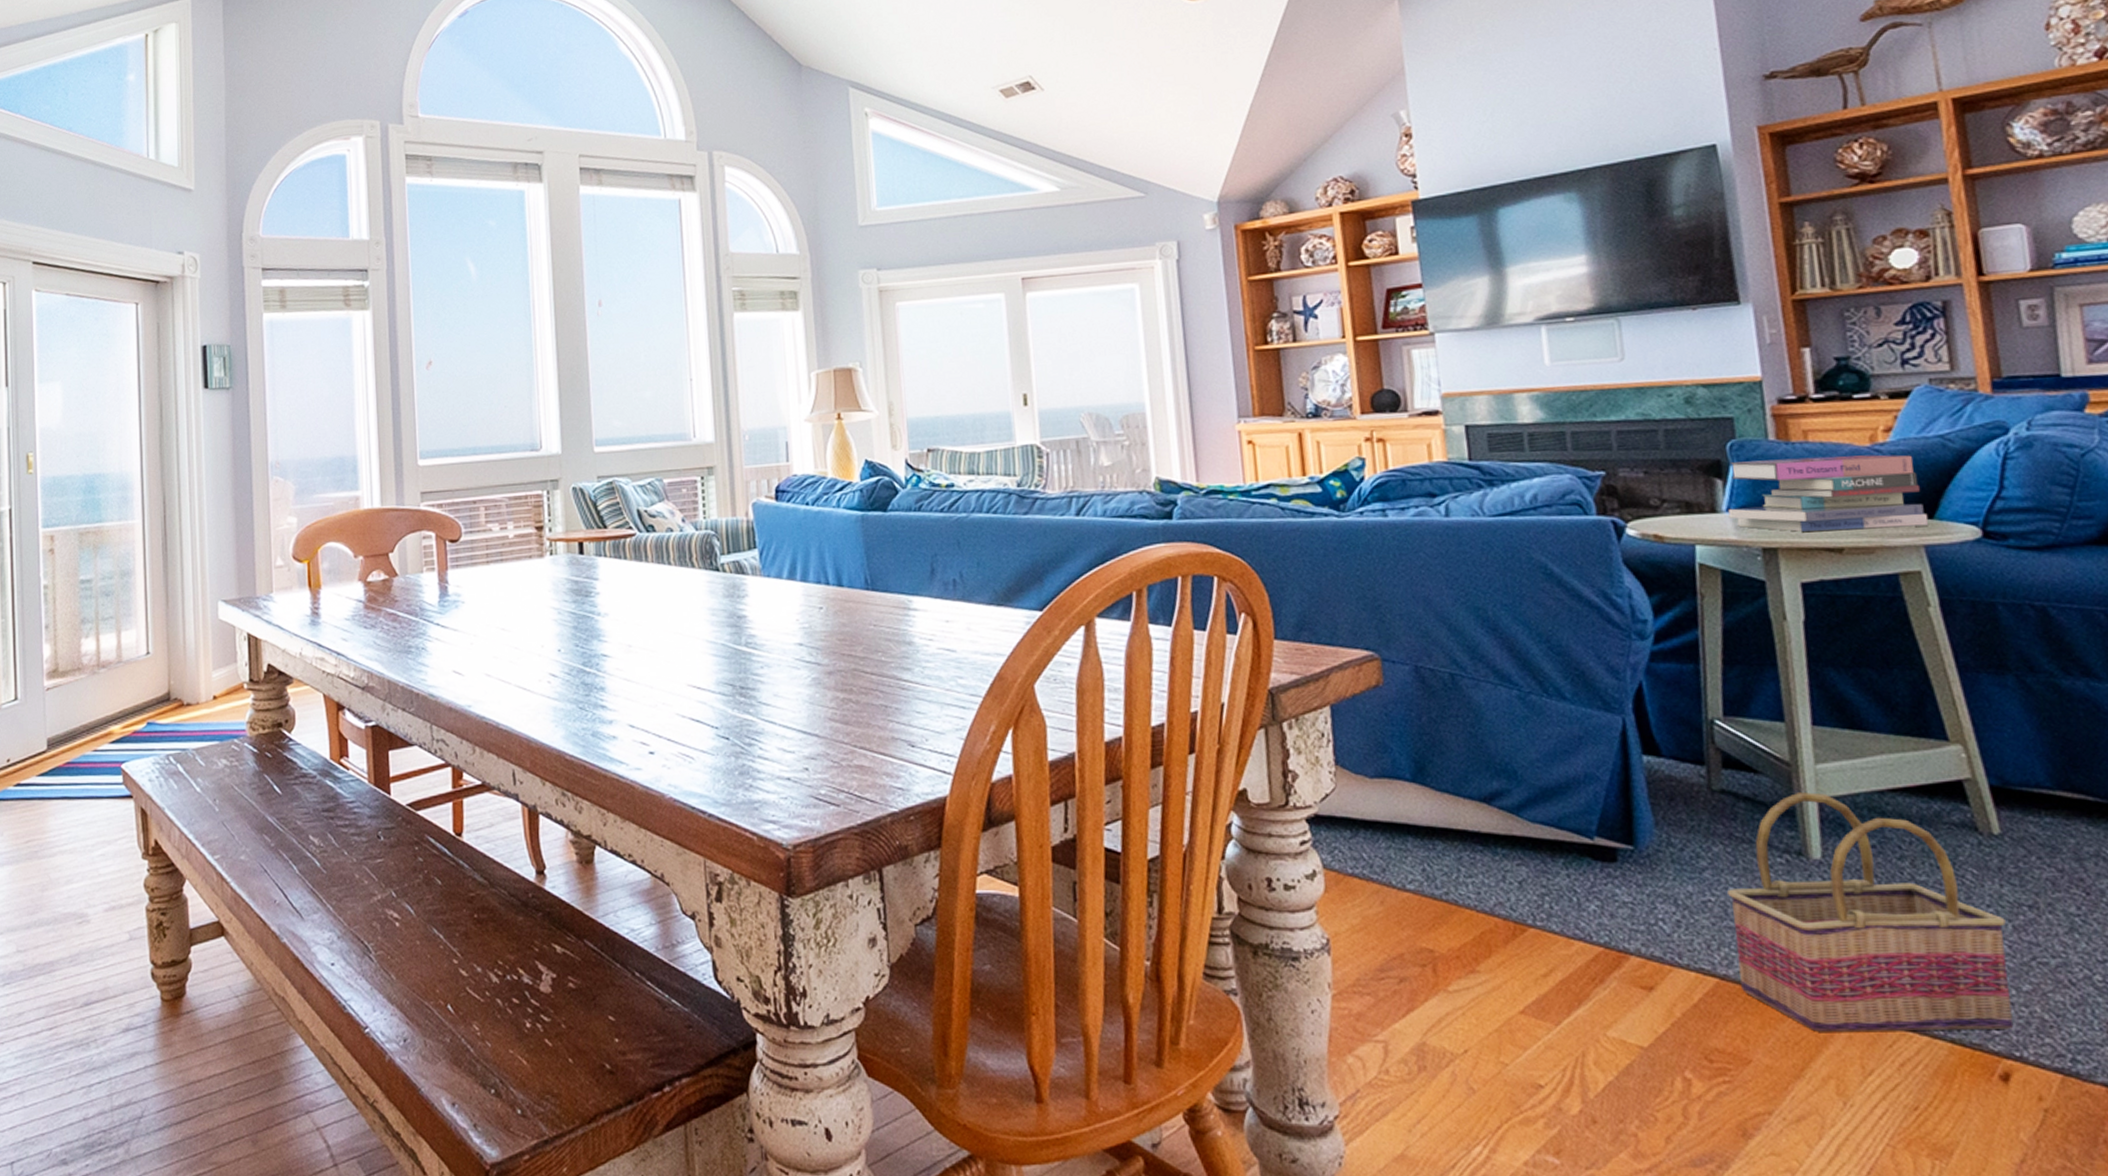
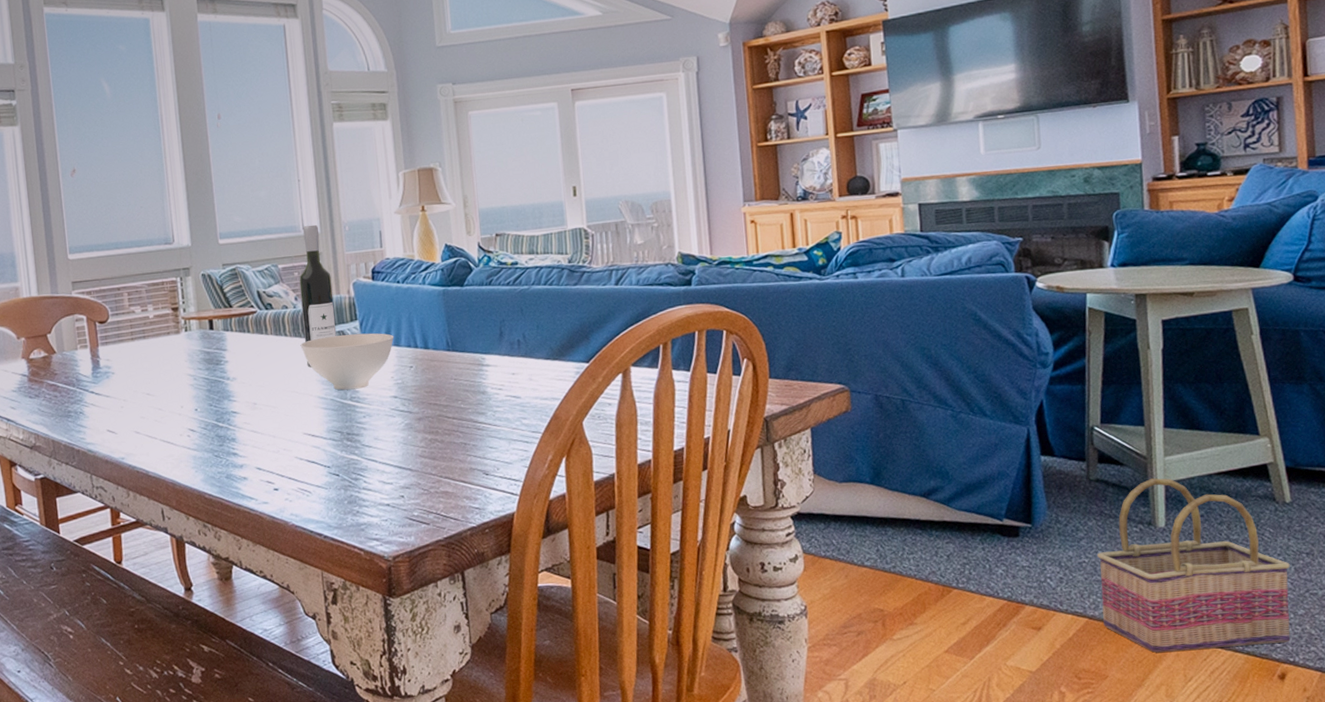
bowl: none [686,564,801,634] -> present [300,333,395,391]
bottle: none [687,432,731,604] -> present [299,224,337,368]
books: present [1728,454,1929,532] -> none [1112,219,1256,281]

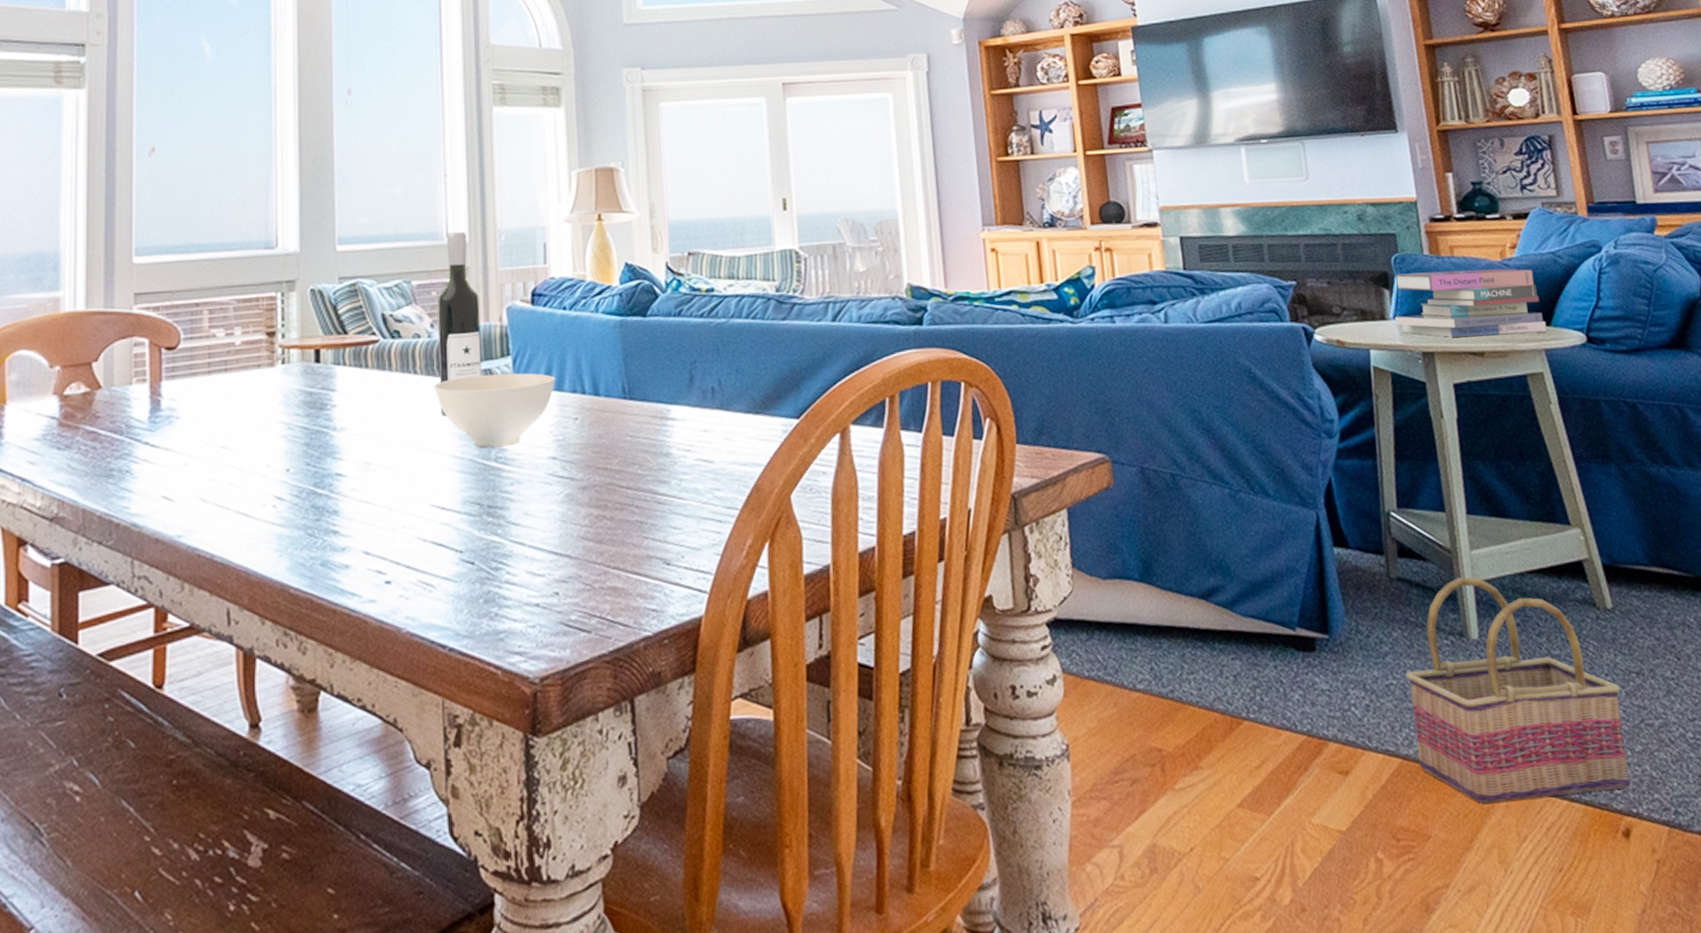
books: none [1112,219,1256,281] -> present [1394,268,1547,337]

